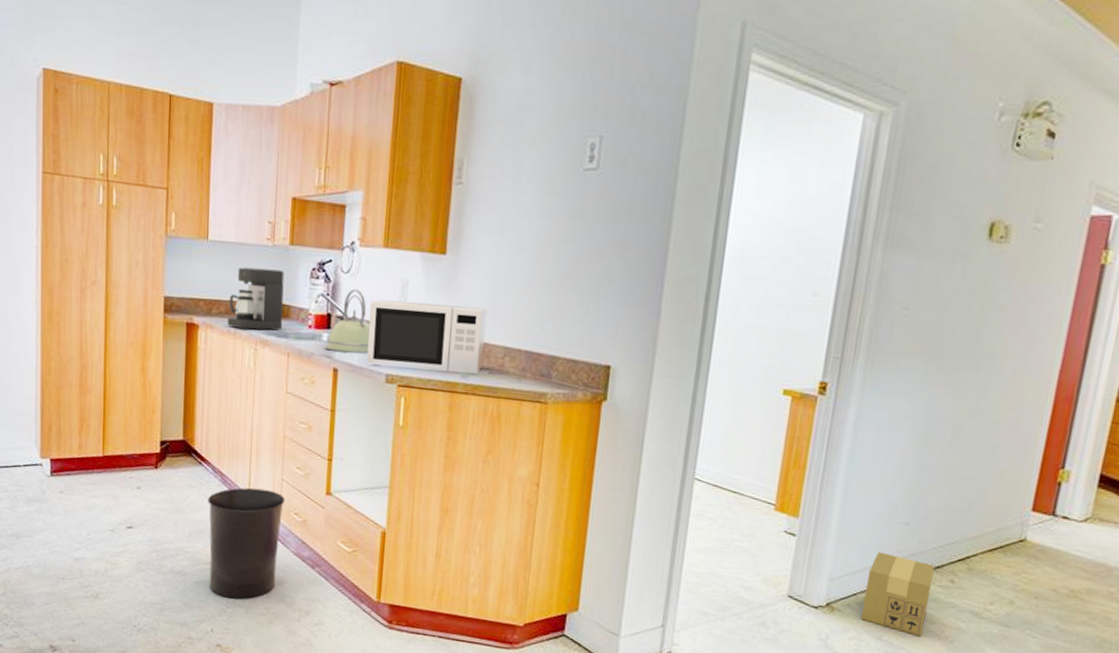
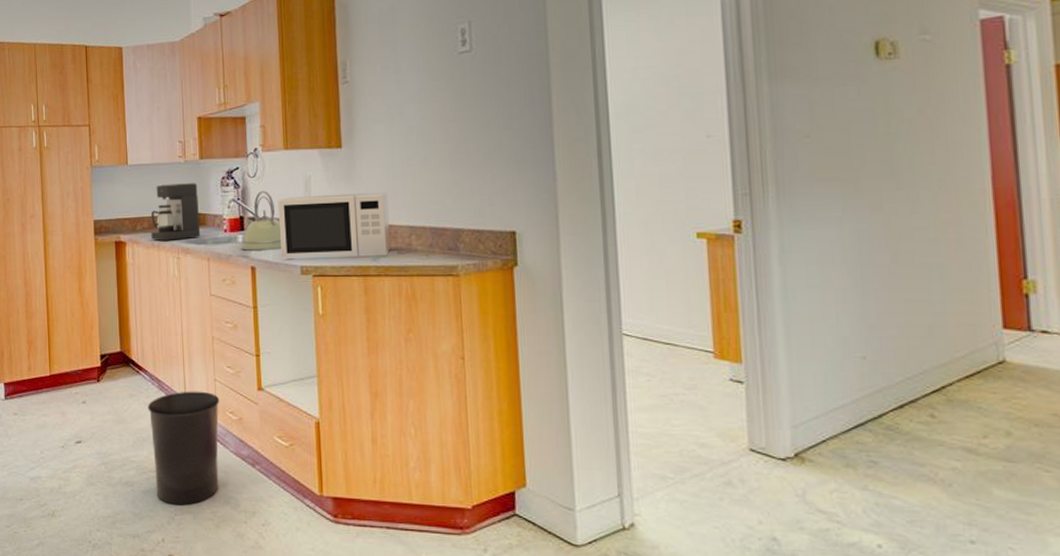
cardboard box: present [861,552,935,637] -> none [834,391,913,482]

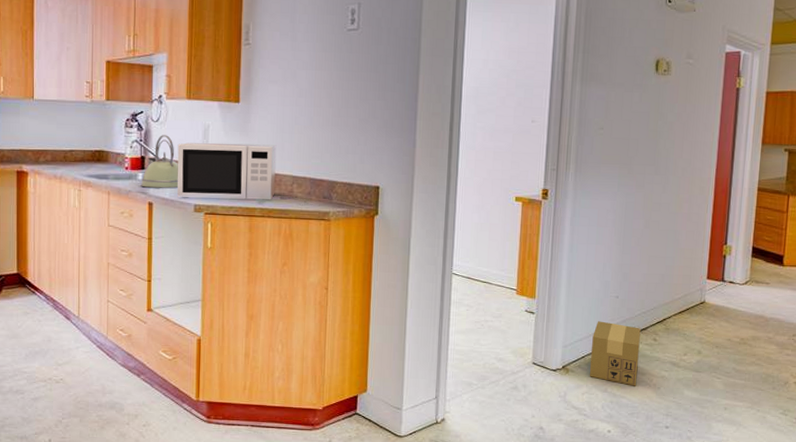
waste bin: present [148,391,220,505] -> none [42,310,112,410]
coffee maker: present [151,183,201,242] -> none [54,121,103,175]
cardboard box: none [834,391,913,482] -> present [590,321,641,386]

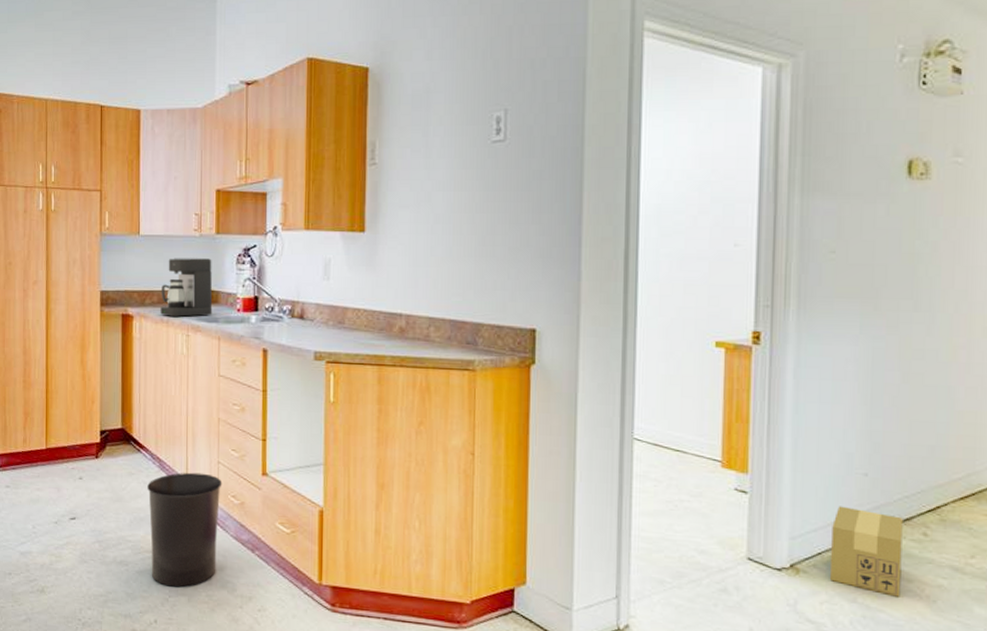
waste bin: none [42,310,112,410] -> present [147,472,223,587]
coffee maker: none [54,121,103,175] -> present [160,258,213,318]
kettle: present [140,135,179,189] -> none [253,271,297,333]
microwave: present [177,142,277,200] -> none [294,279,409,346]

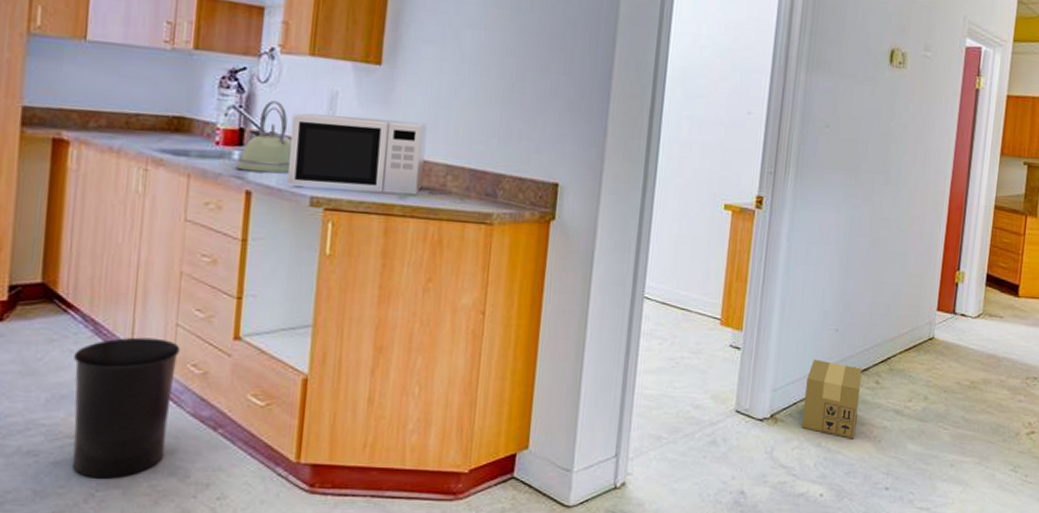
coffee maker: present [160,258,213,318] -> none [109,73,186,148]
kettle: none [253,271,297,333] -> present [235,101,292,174]
microwave: none [294,279,409,346] -> present [287,113,428,195]

